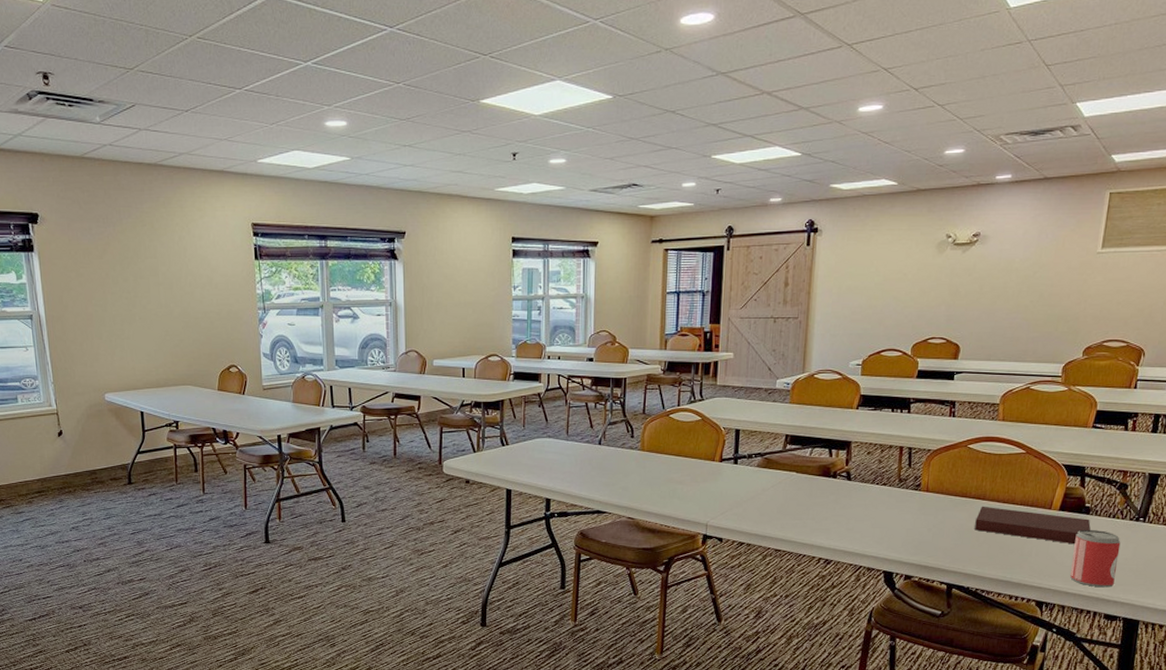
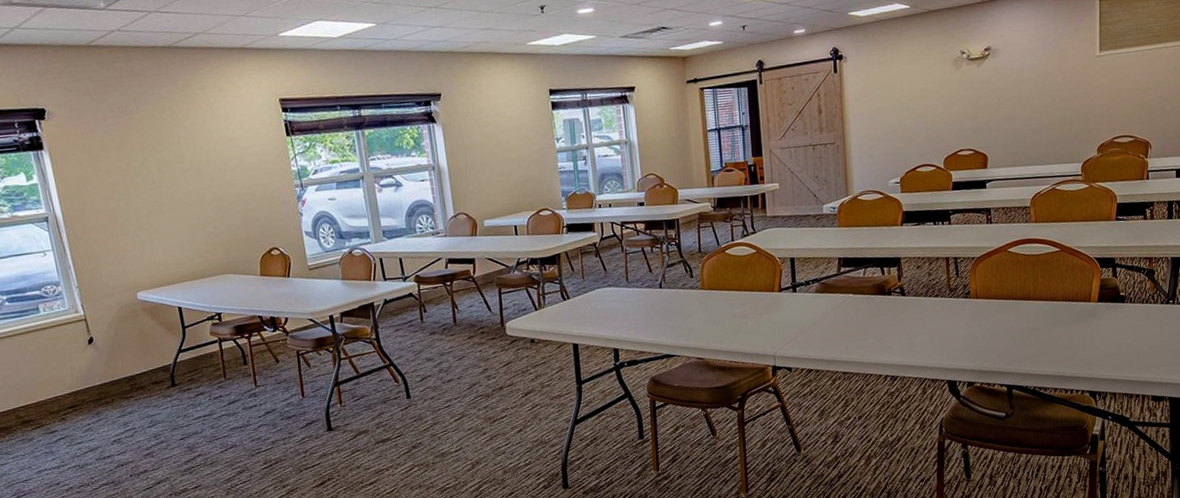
notebook: present [974,506,1091,545] -> none [1024,306,1128,333]
beer can: present [1070,529,1121,588] -> none [1116,316,1157,371]

